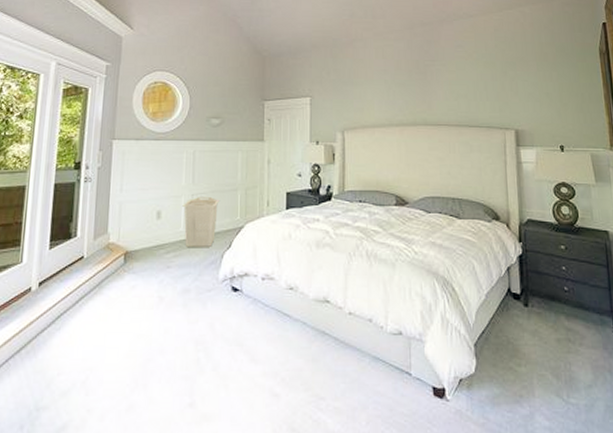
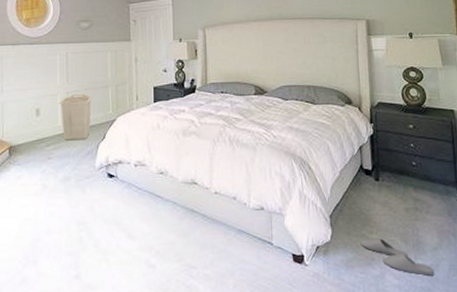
slippers: none [507,372,589,417] -> present [360,238,435,276]

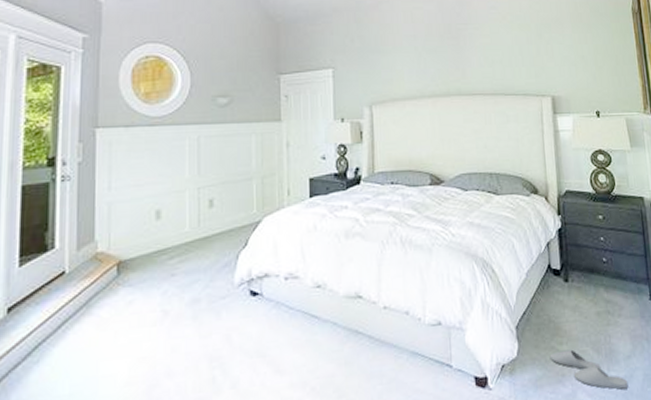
laundry basket: present [59,94,92,141] -> none [187,189,231,251]

